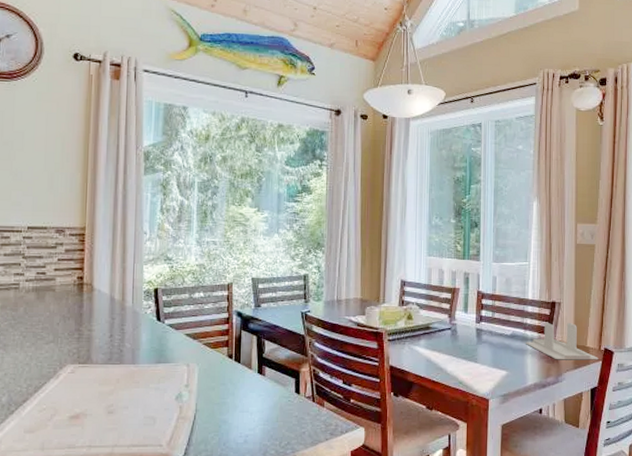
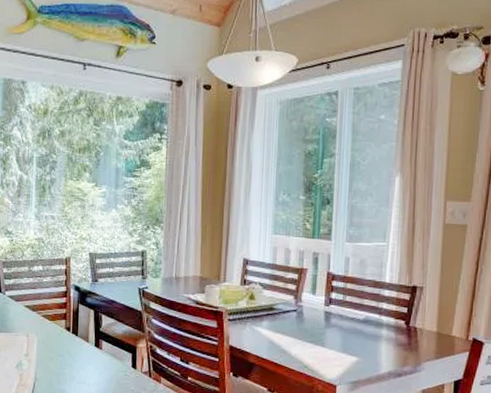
napkin holder: present [526,322,598,360] -> none [380,307,465,351]

